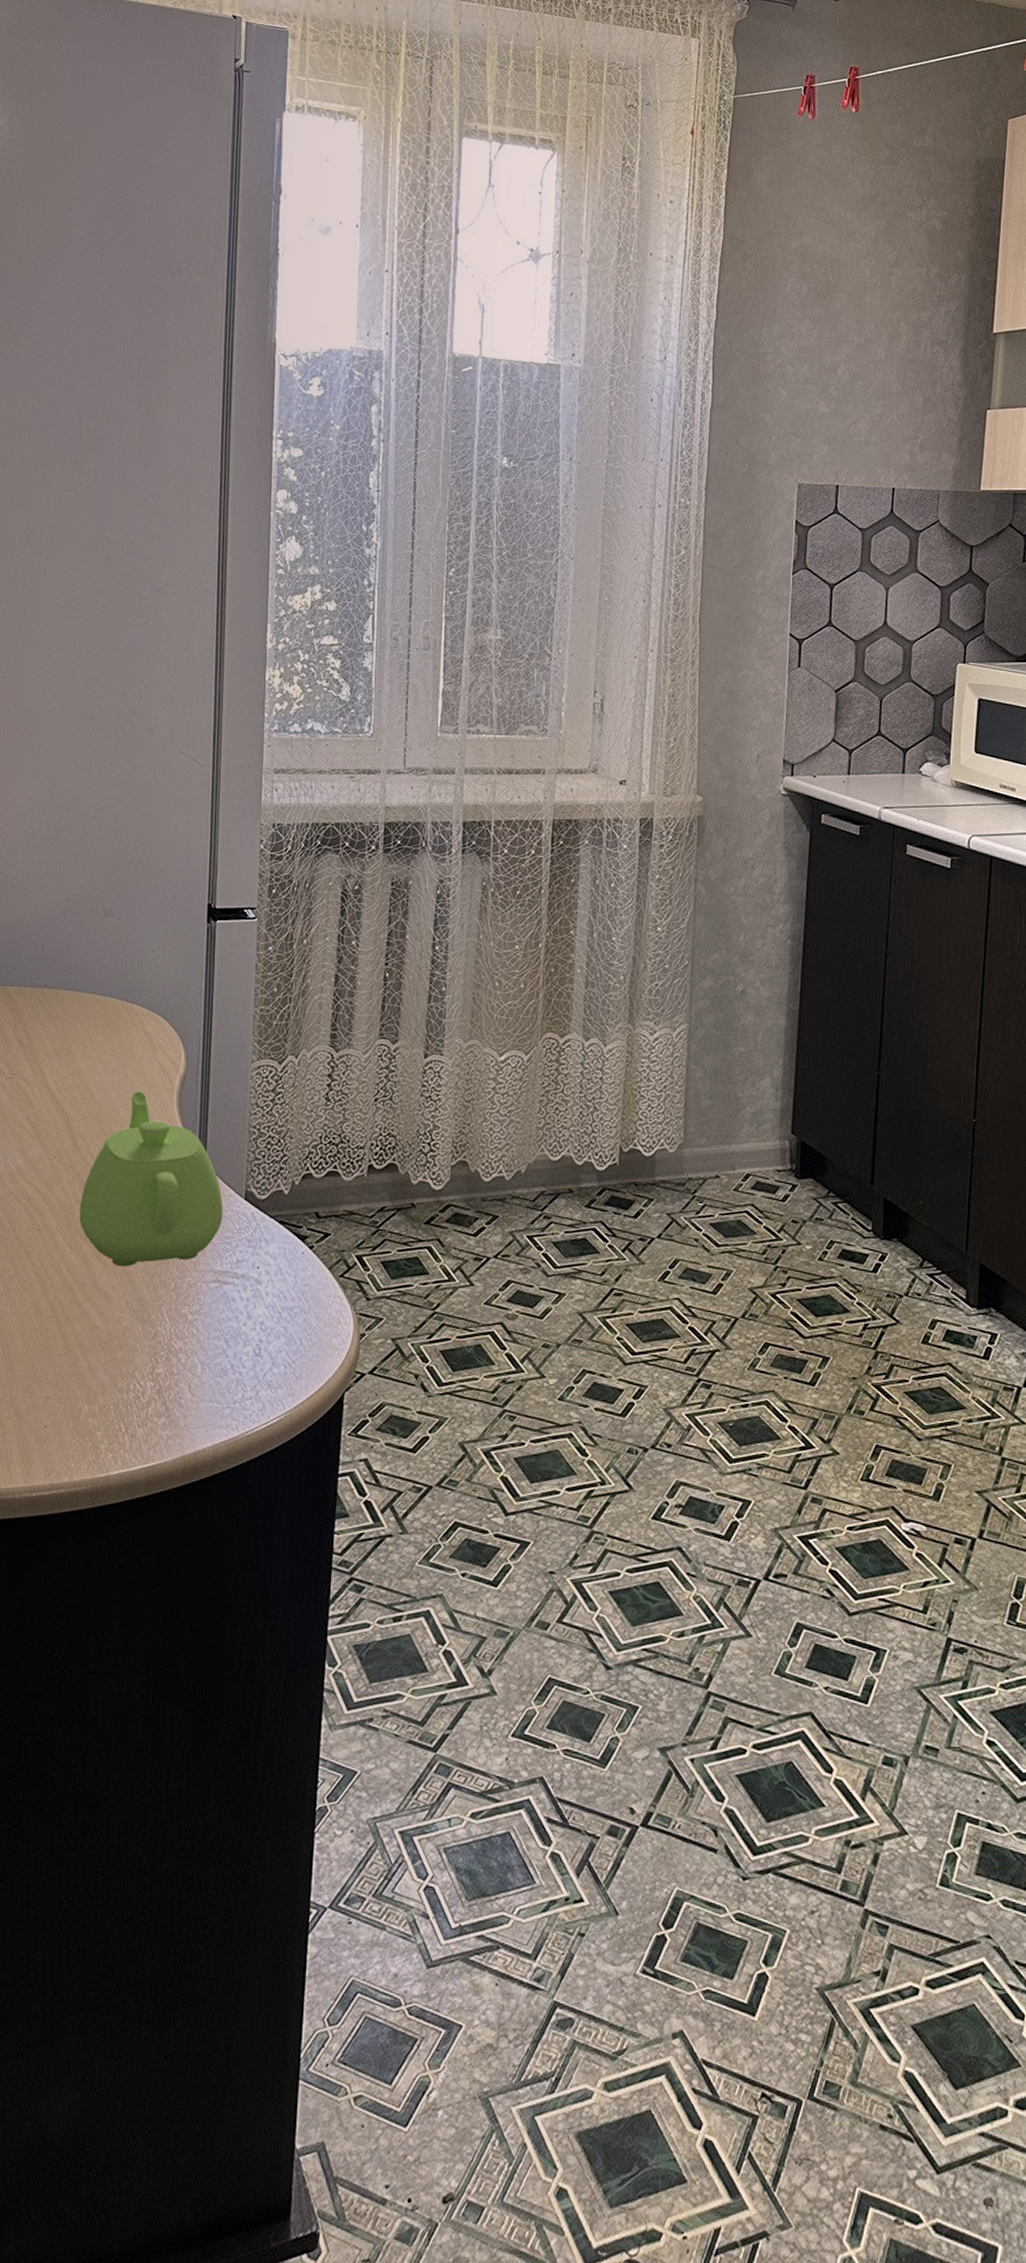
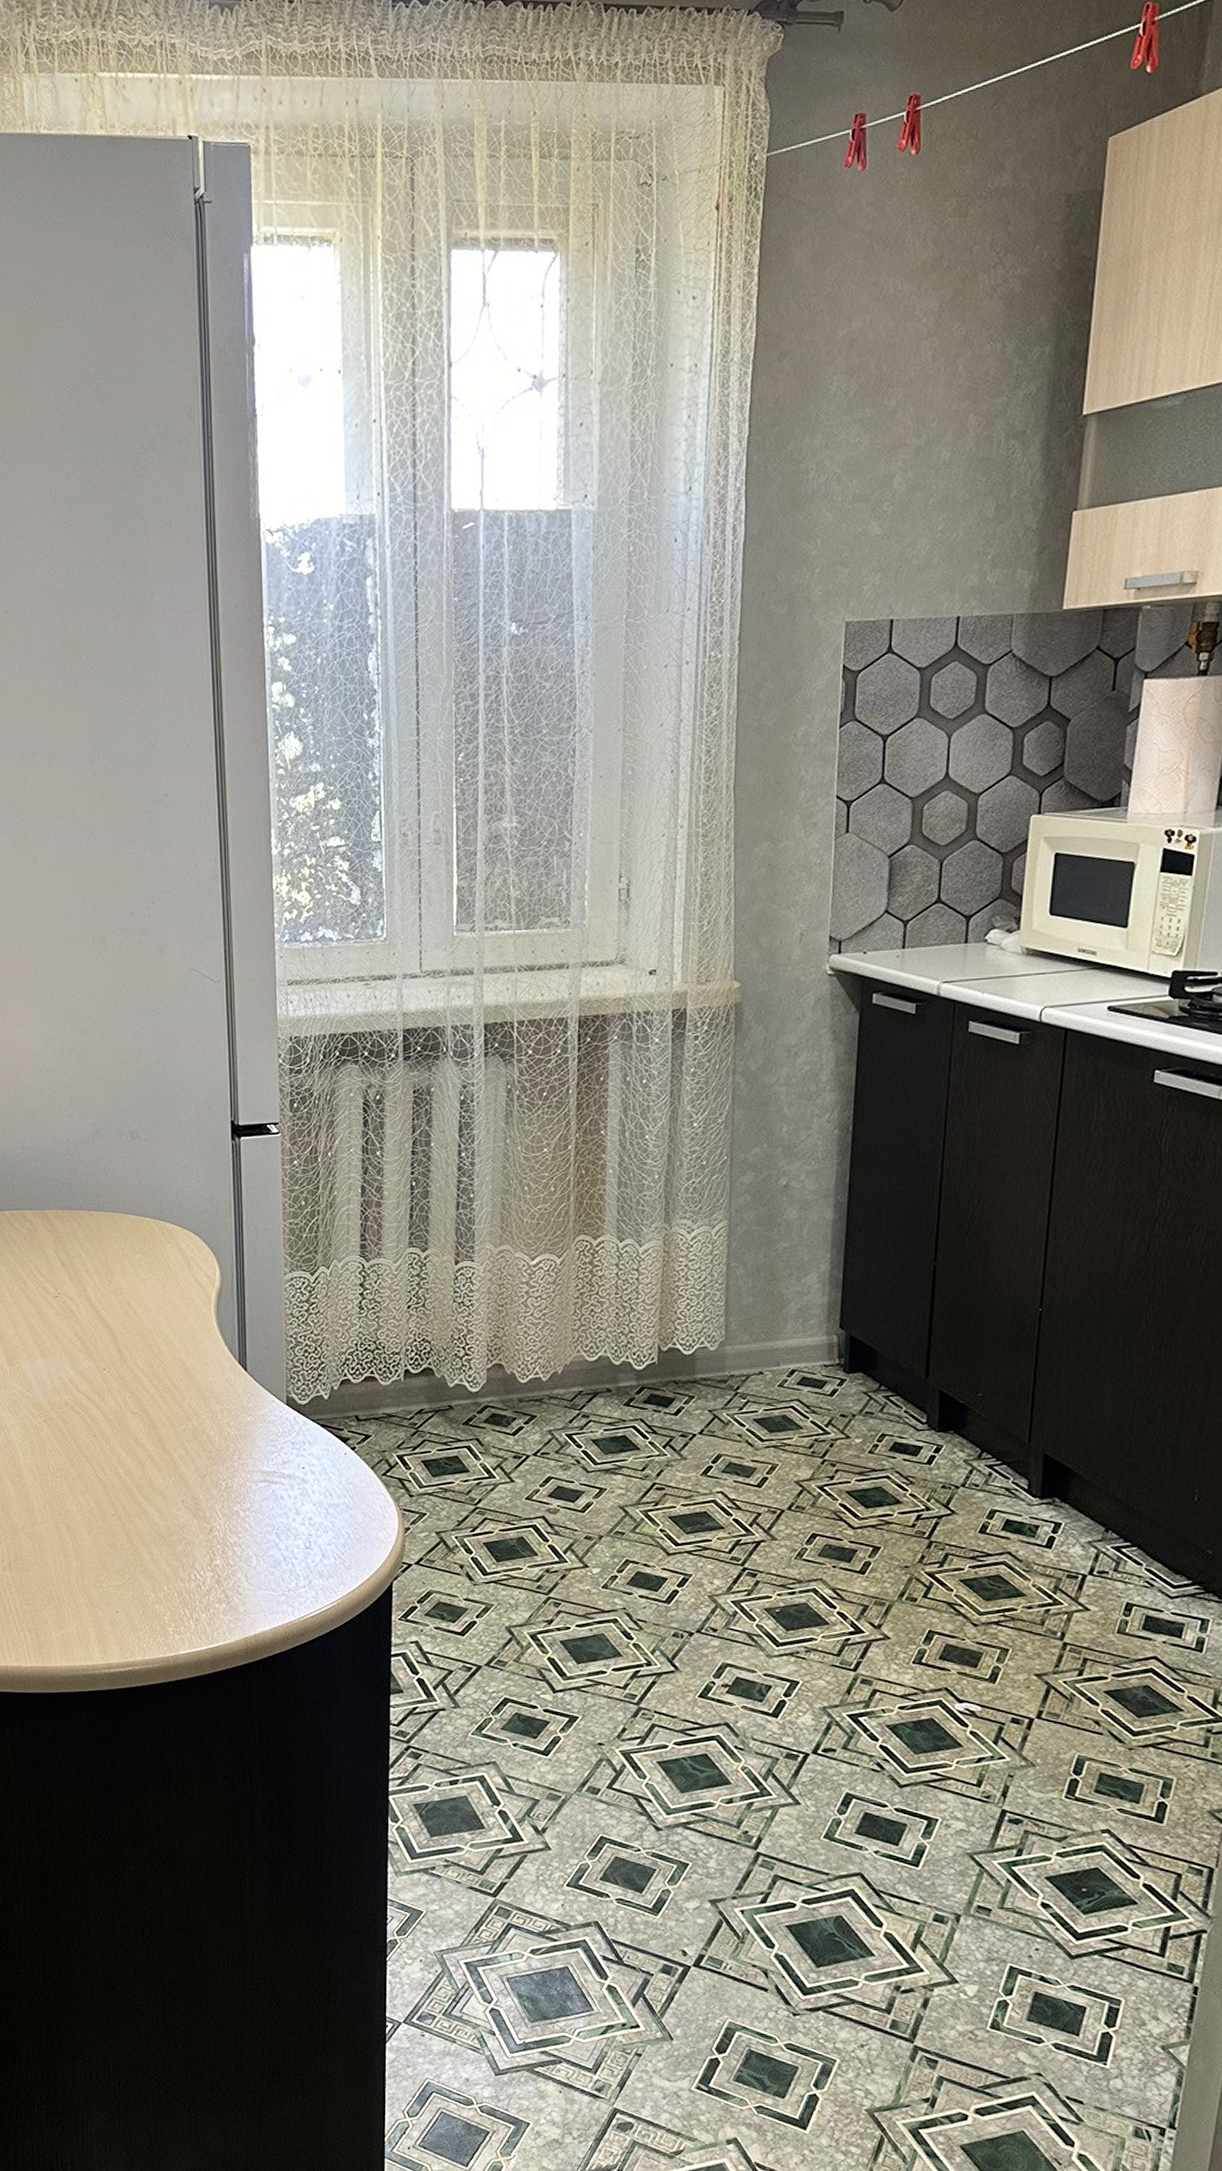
teapot: present [79,1091,224,1267] -> none [131,1305,267,1469]

